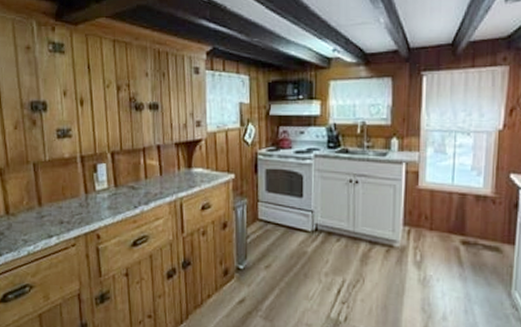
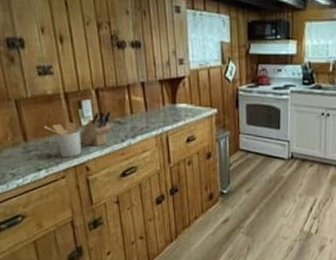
utensil holder: none [58,186,94,225] -> present [43,122,82,158]
knife block: none [93,174,126,213] -> present [80,110,112,147]

